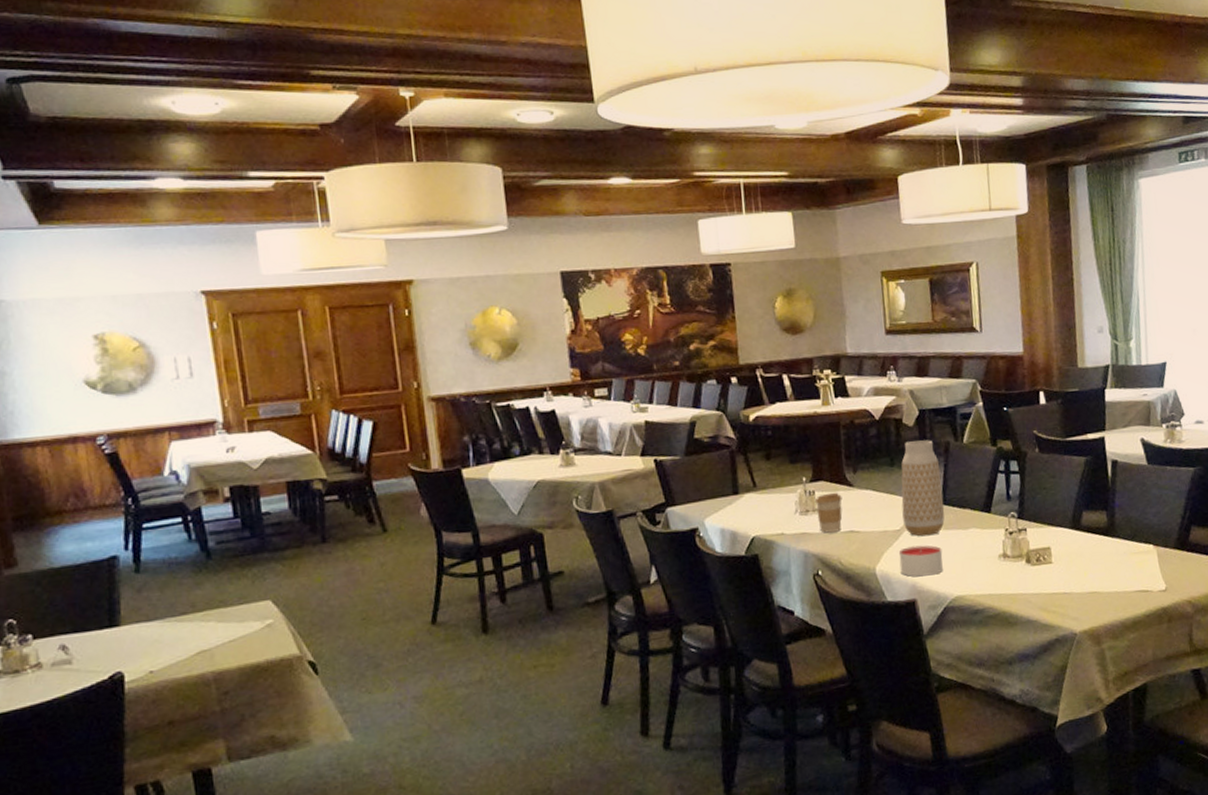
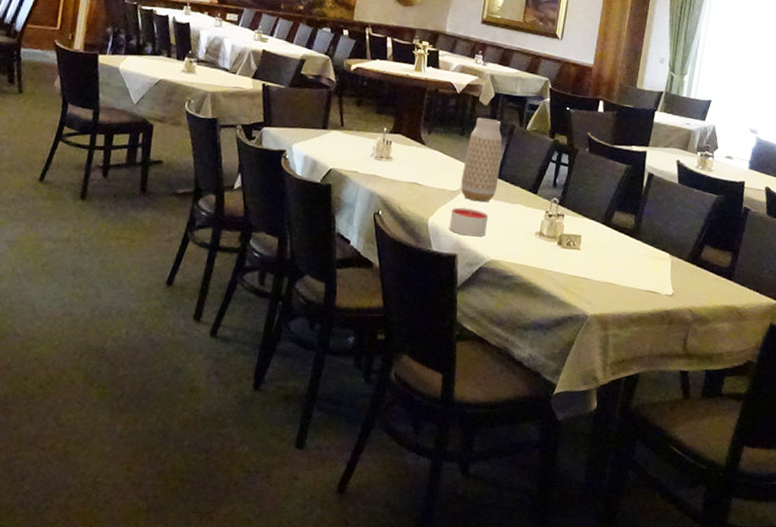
coffee cup: present [814,492,843,533] -> none [389,146,414,181]

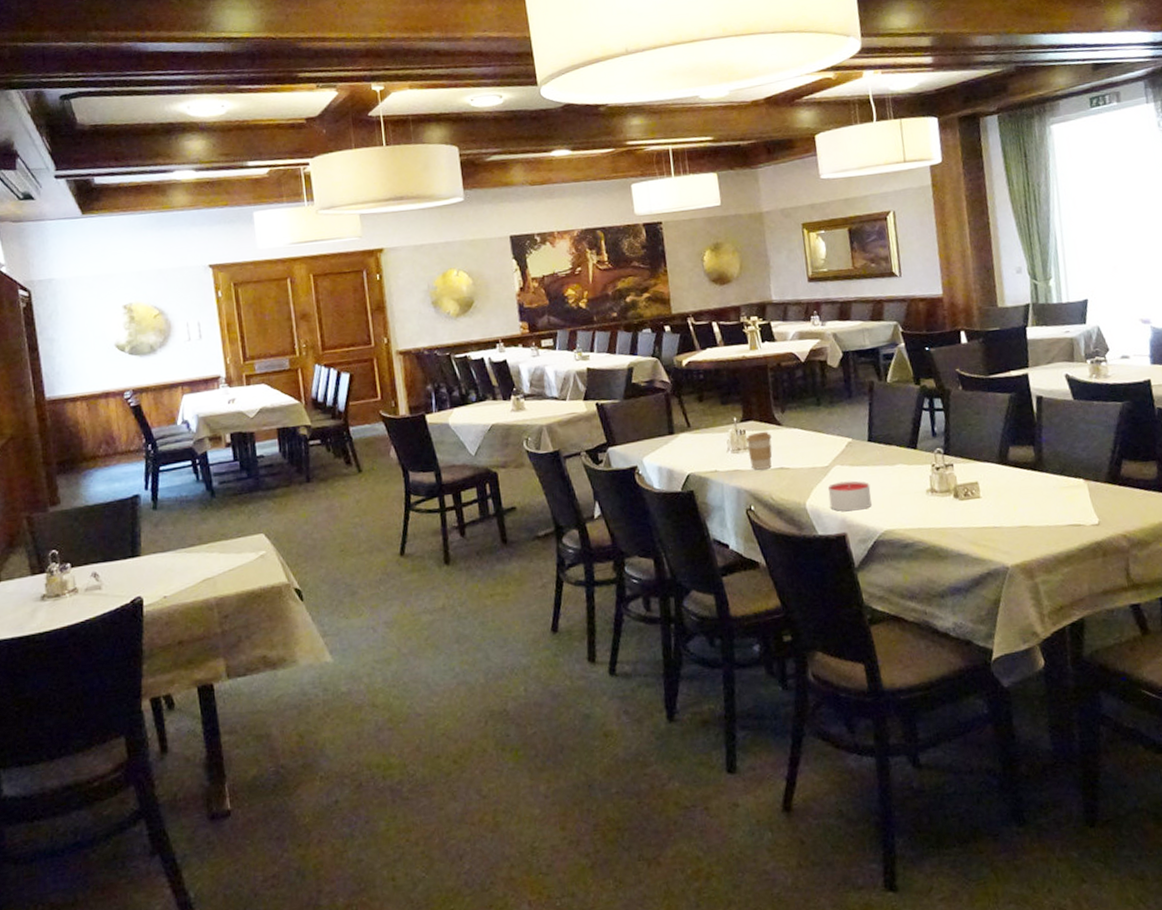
coffee cup: none [389,146,414,181] -> present [745,431,772,470]
vase: present [460,118,502,203] -> none [827,380,872,473]

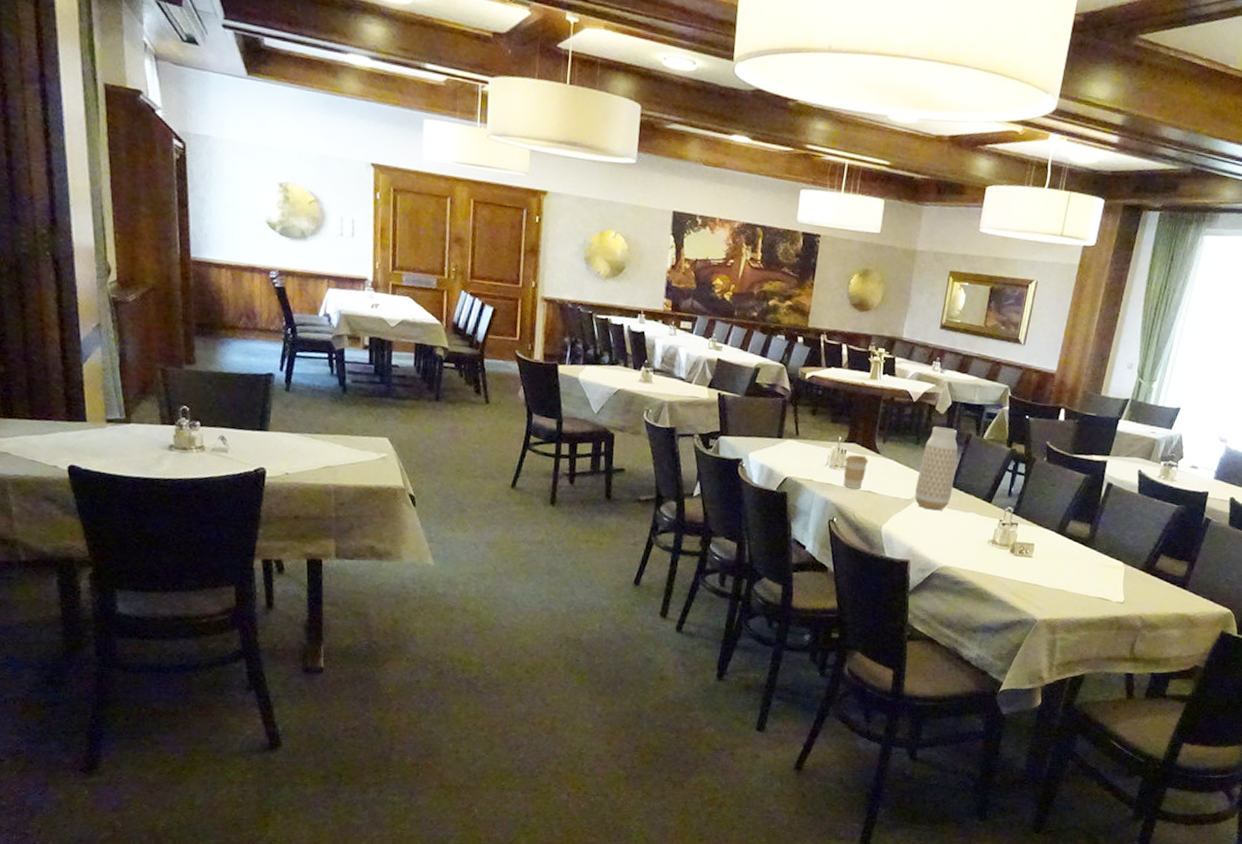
vase: none [827,380,872,473] -> present [914,426,958,511]
candle: present [827,480,872,512] -> none [902,515,942,544]

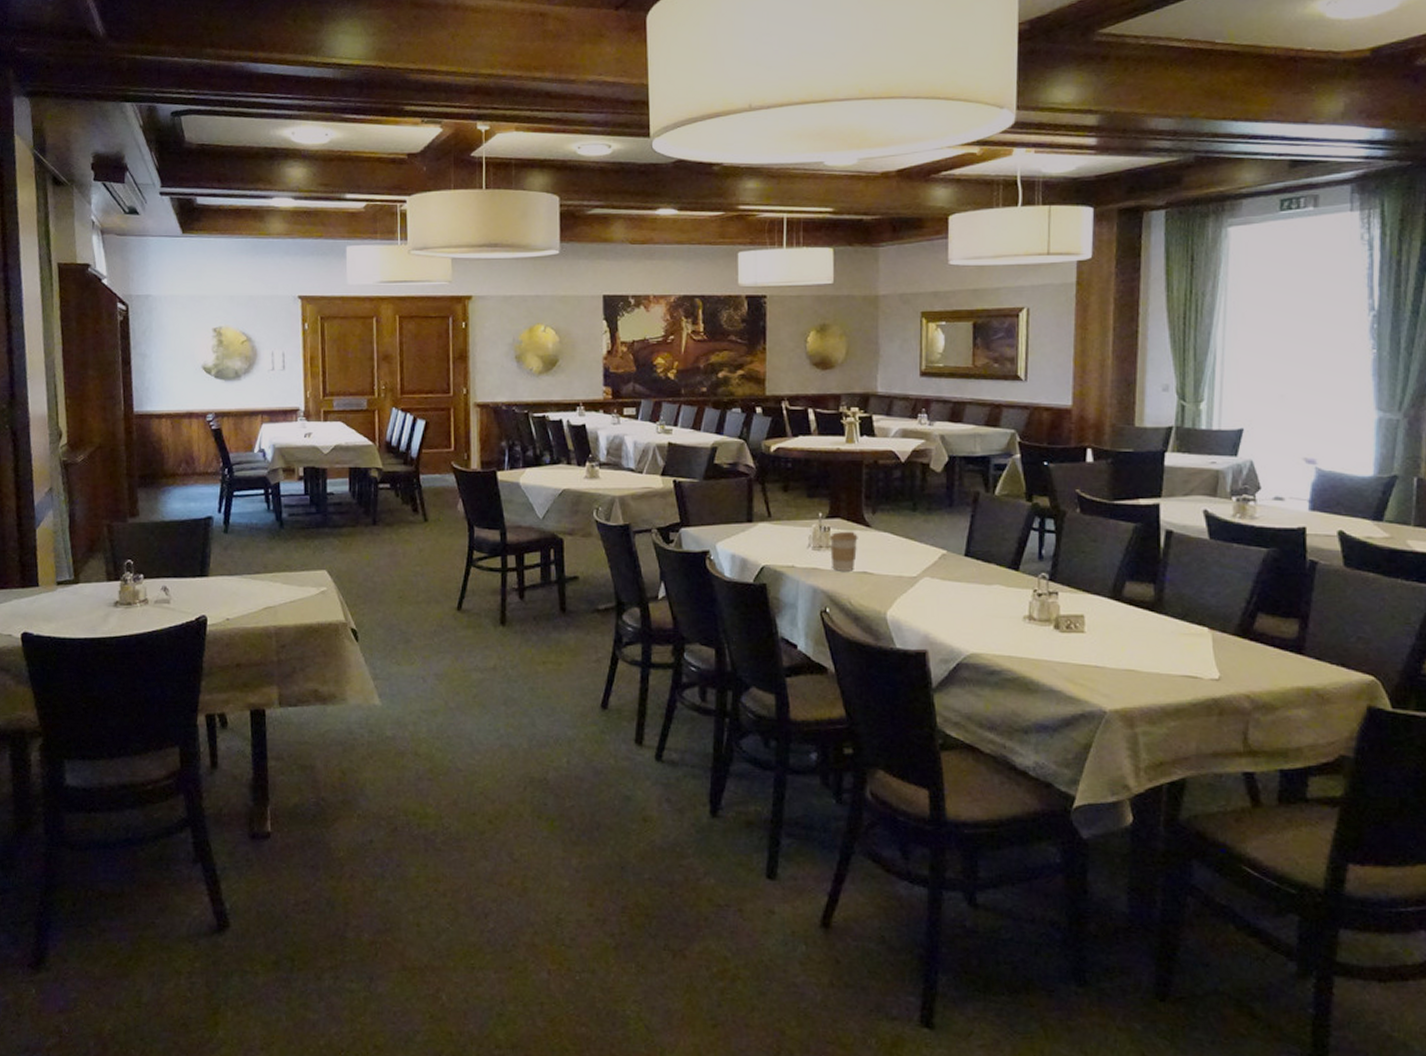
vase: present [914,426,958,511] -> none [921,488,968,587]

